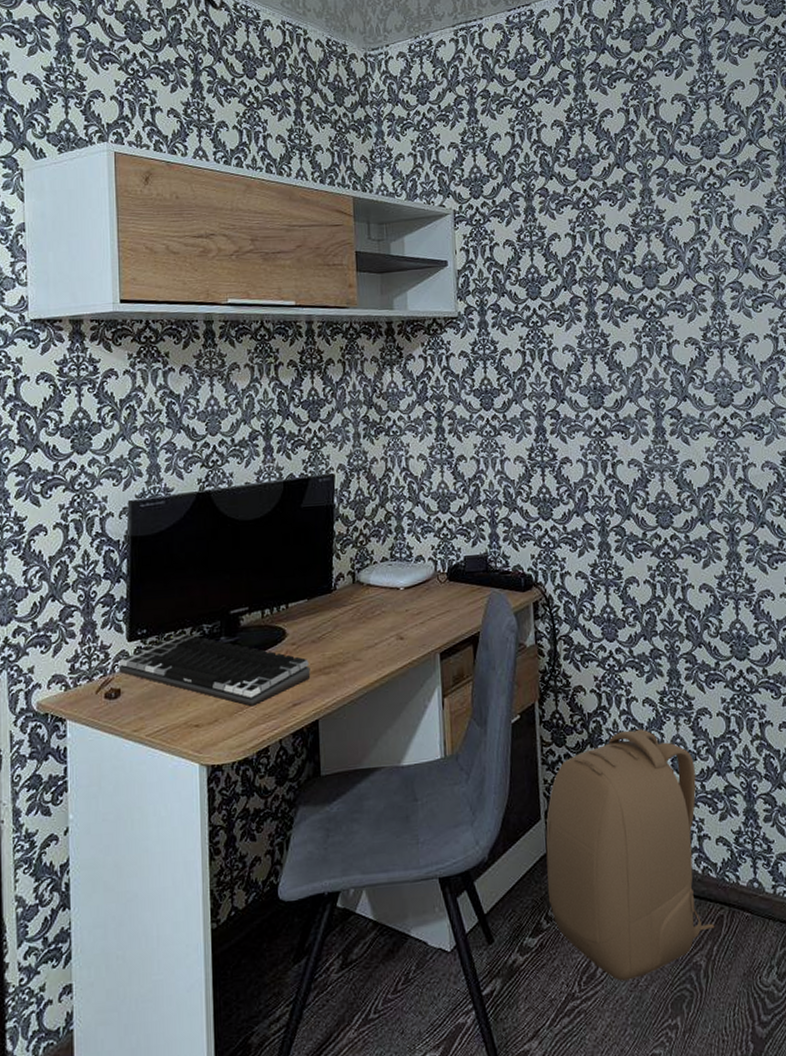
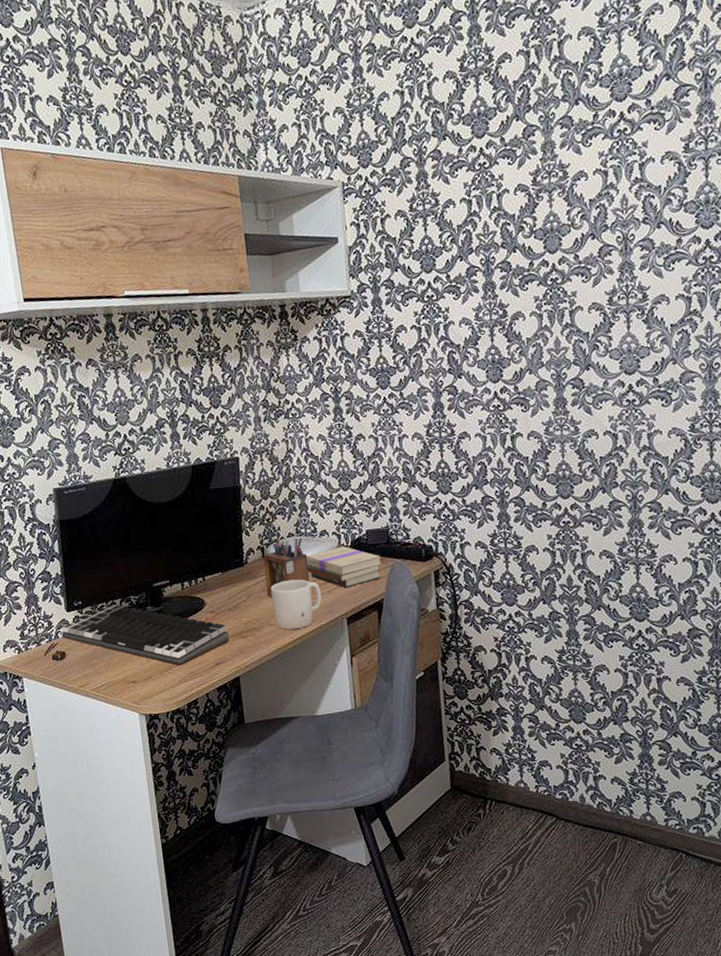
desk organizer: none [353,560,402,629] -> present [263,536,309,598]
mug: none [359,608,415,665] -> present [270,579,322,630]
books: none [400,573,479,620] -> present [306,546,381,588]
backpack: present [546,729,715,981] -> none [450,684,609,893]

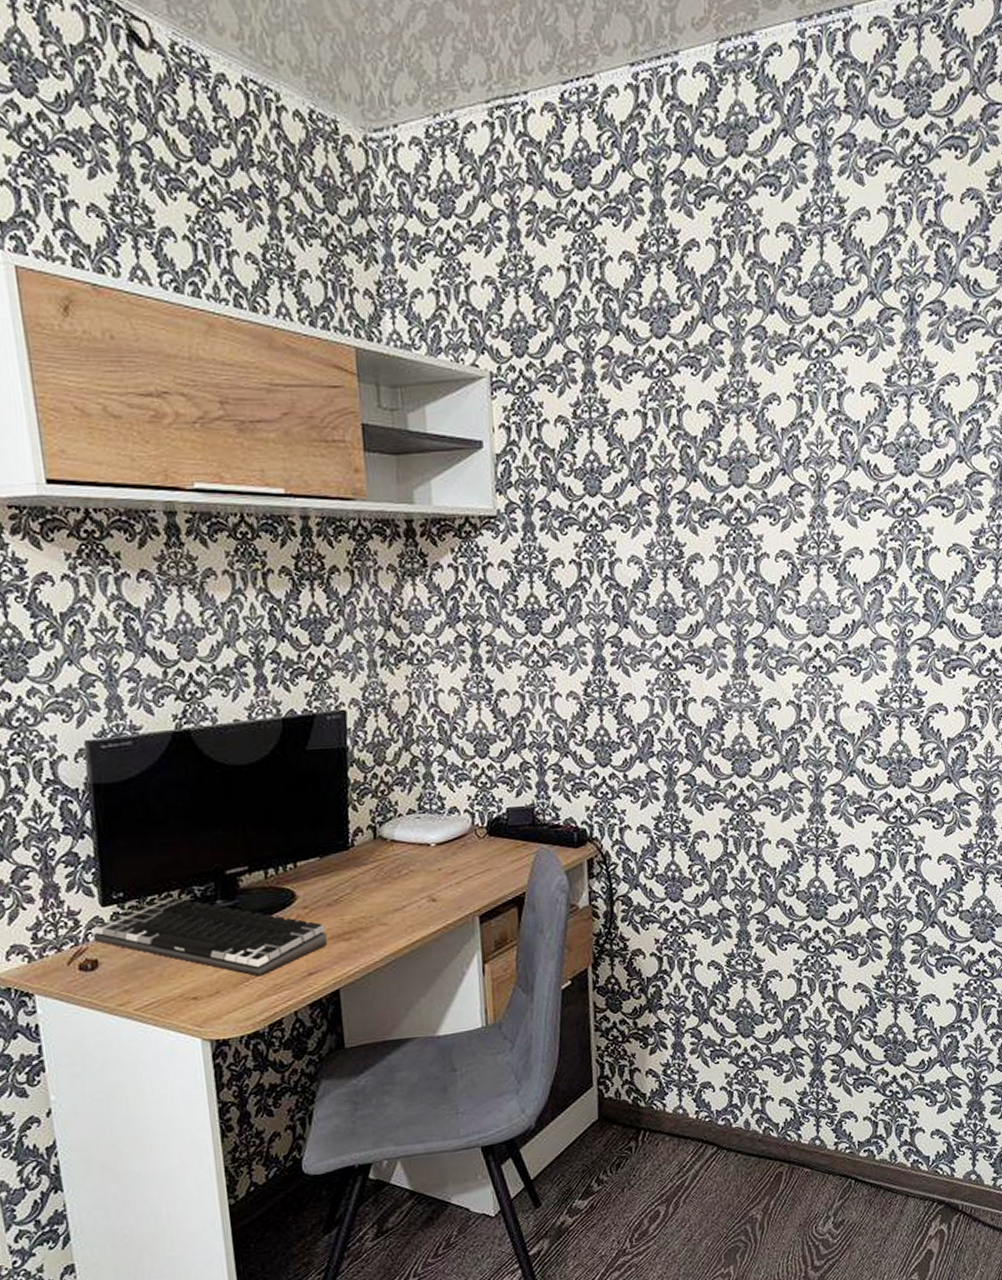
desk organizer: present [263,536,309,598] -> none [375,812,434,890]
mug: present [270,579,322,630] -> none [382,867,449,930]
books: present [306,546,381,588] -> none [431,827,524,879]

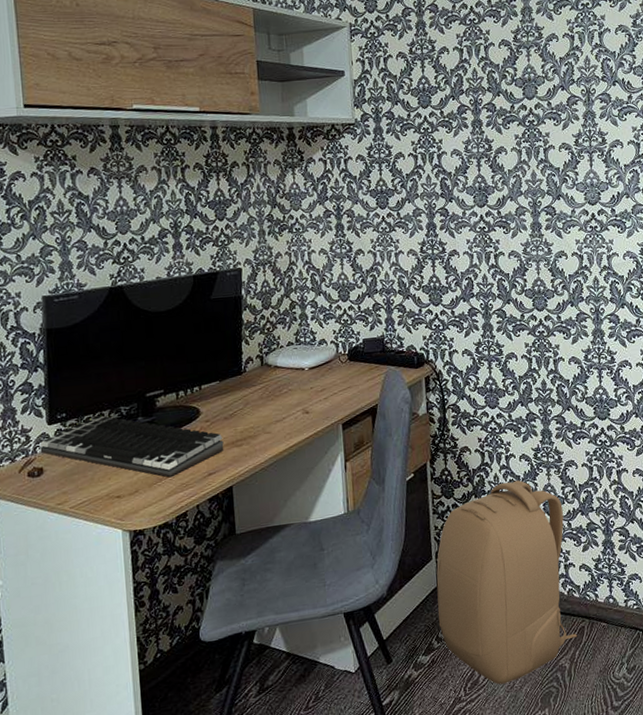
backpack: none [598,992,774,1236] -> present [436,480,578,685]

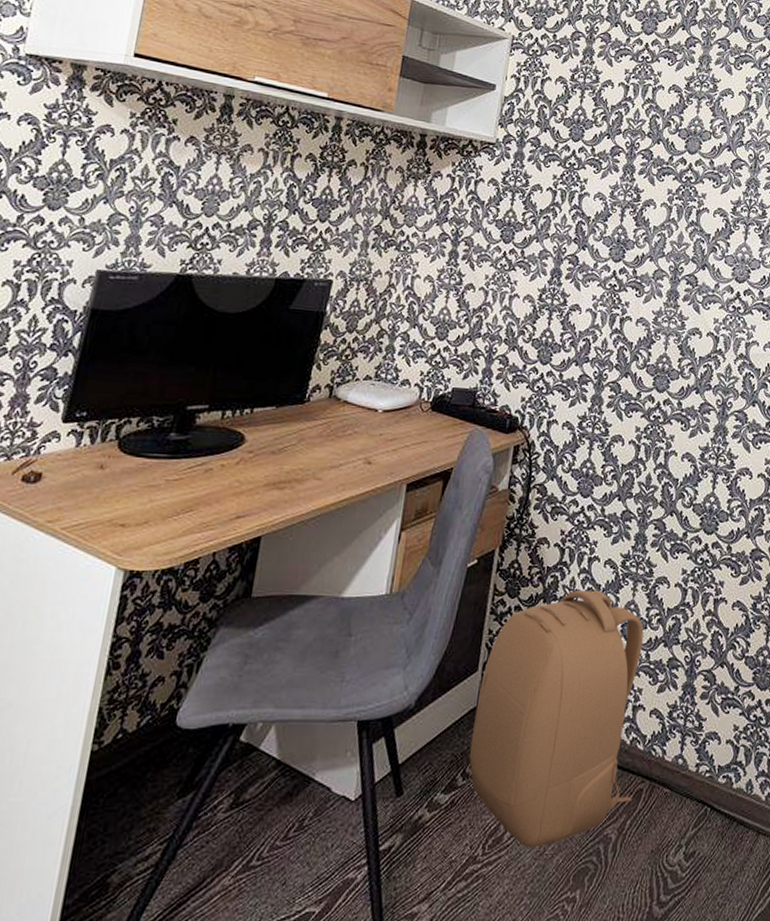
computer keyboard: present [40,414,224,478] -> none [44,421,264,513]

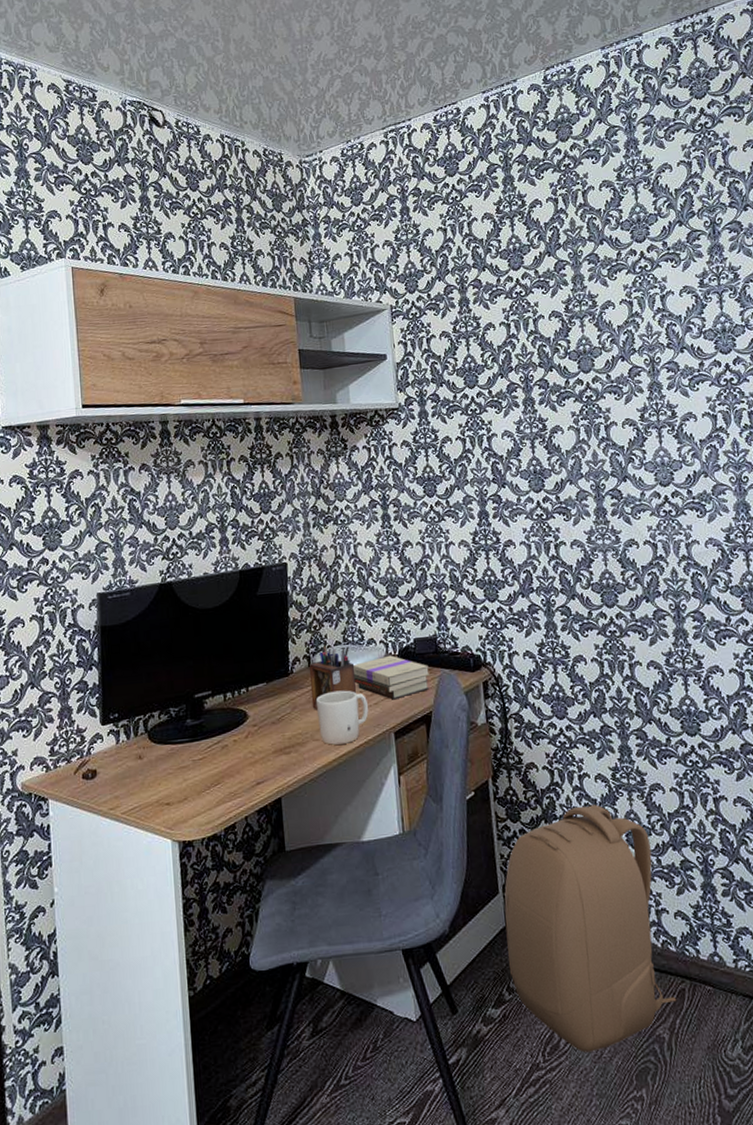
desk organizer: none [322,376,381,446] -> present [309,644,356,710]
mug: none [323,428,386,488] -> present [315,690,369,745]
books: none [377,400,461,449] -> present [353,655,429,700]

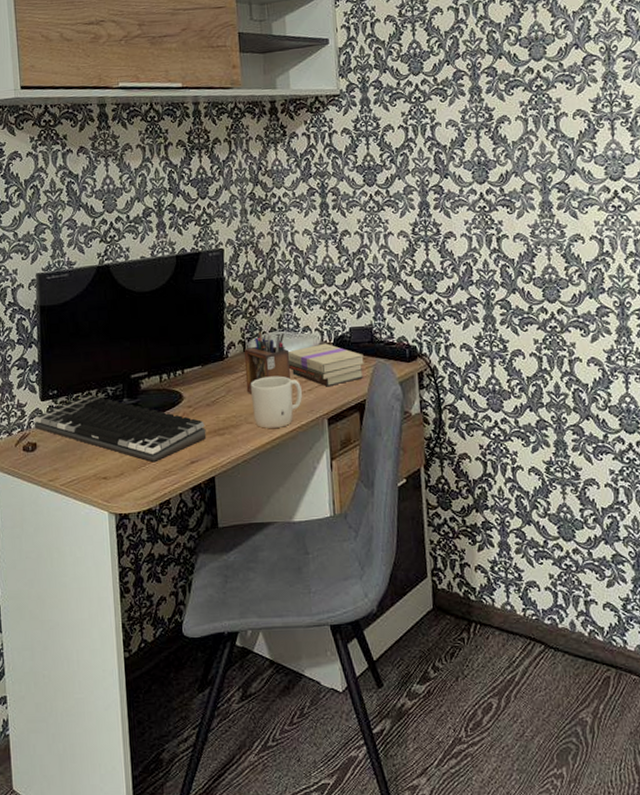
computer keyboard: none [93,716,272,786] -> present [33,394,207,463]
backpack: present [504,804,677,1053] -> none [432,496,602,730]

